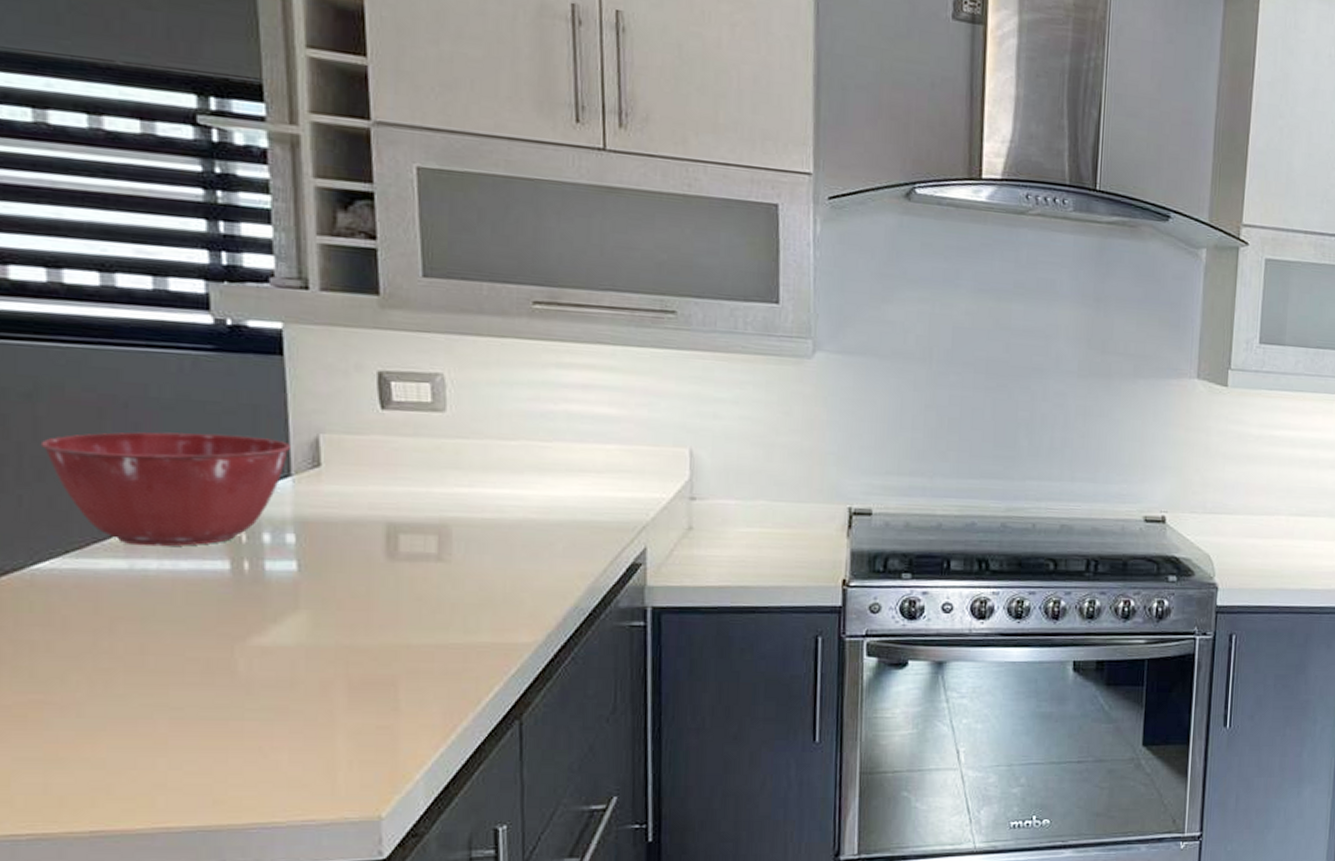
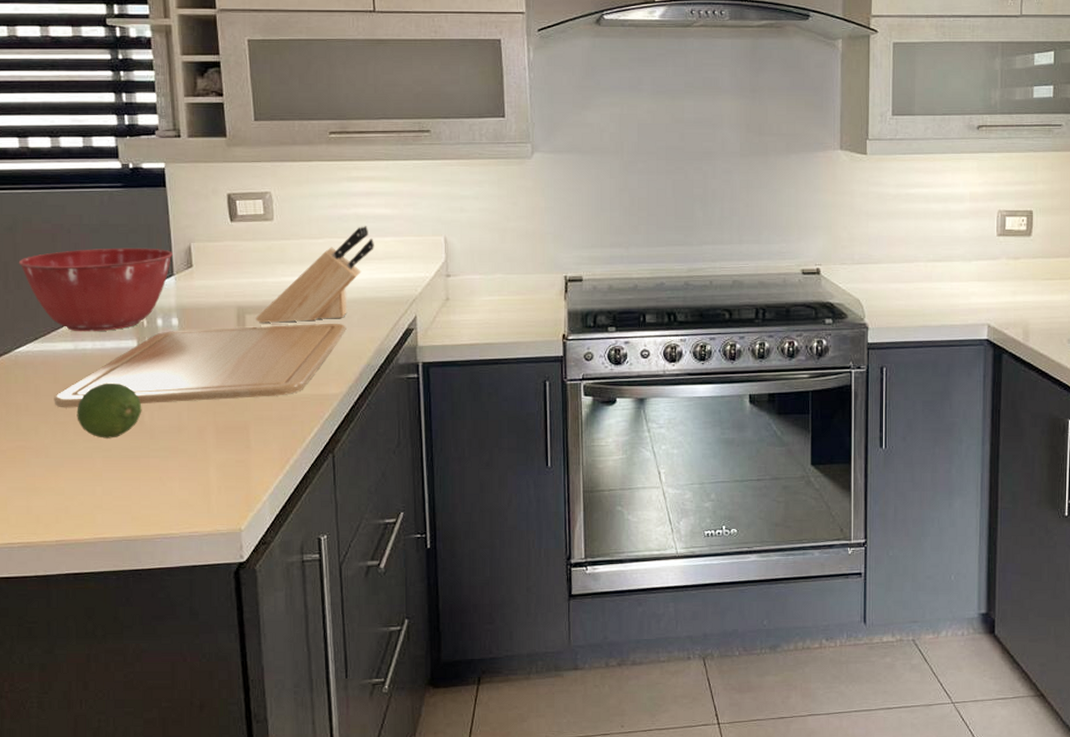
chopping board: none [93,549,547,650] -> present [54,324,346,408]
fruit: none [129,616,235,693] -> present [76,382,142,439]
knife block: none [413,427,591,547] -> present [255,226,374,323]

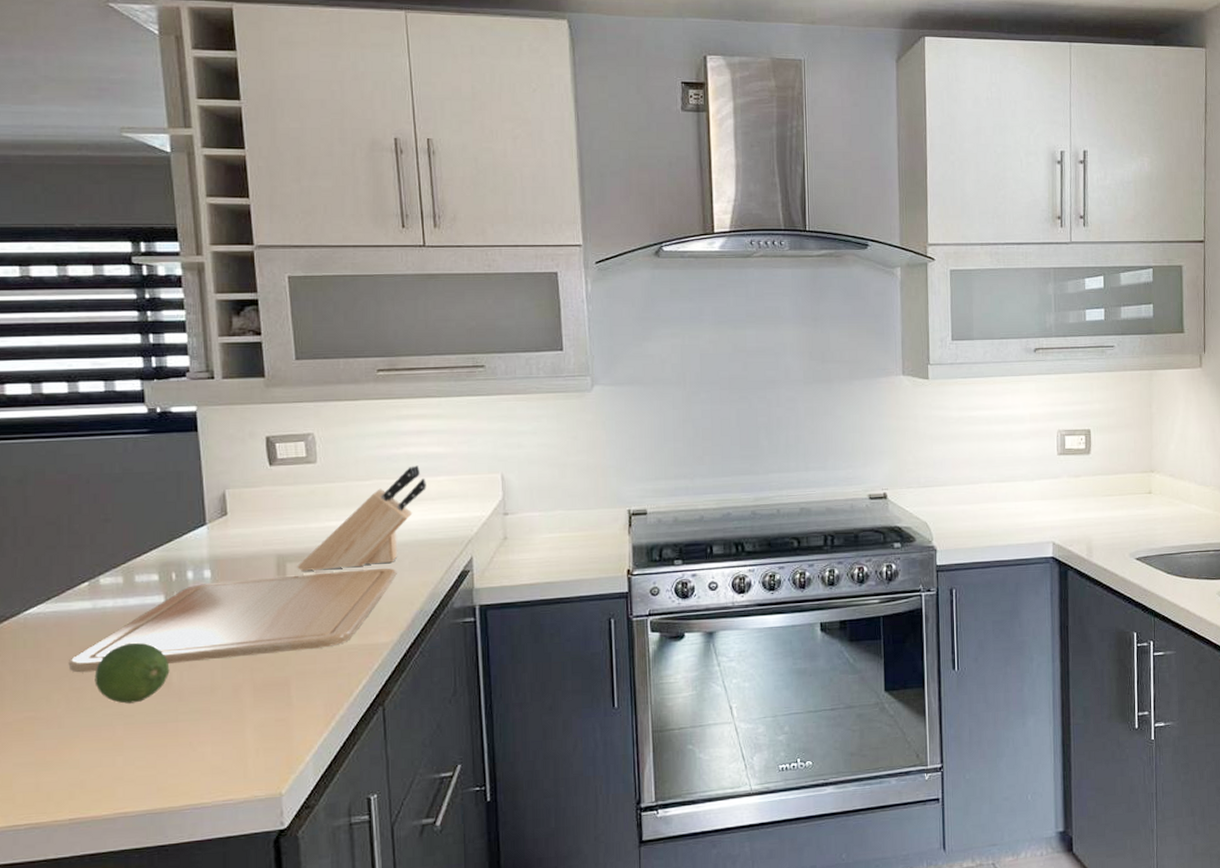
mixing bowl: present [18,248,173,332] -> none [29,496,205,589]

